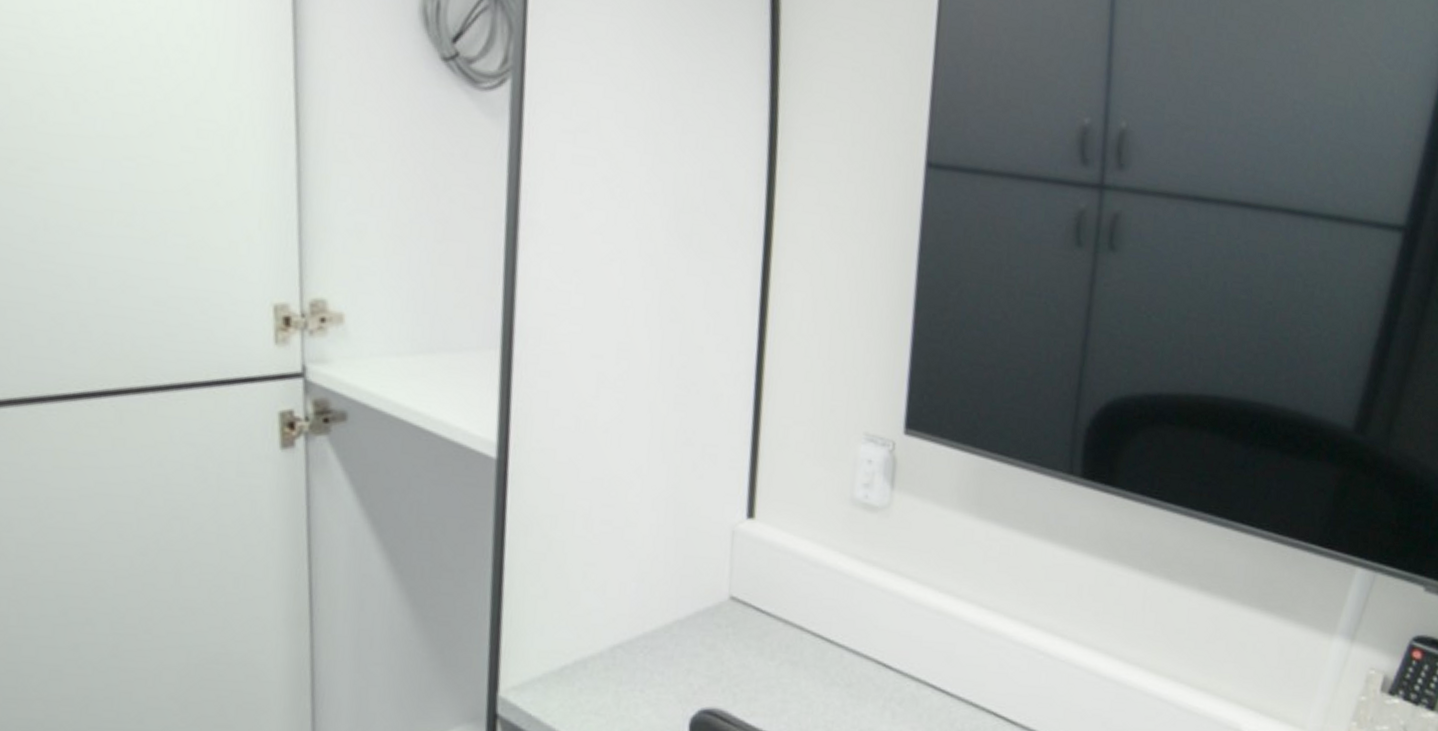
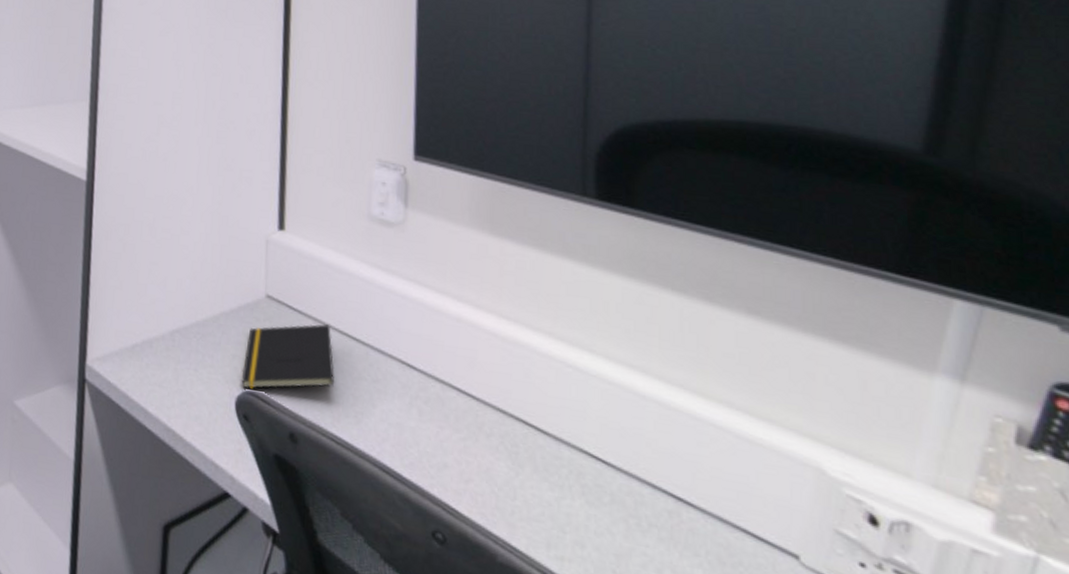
notepad: none [697,626,805,708] -> present [241,324,335,389]

